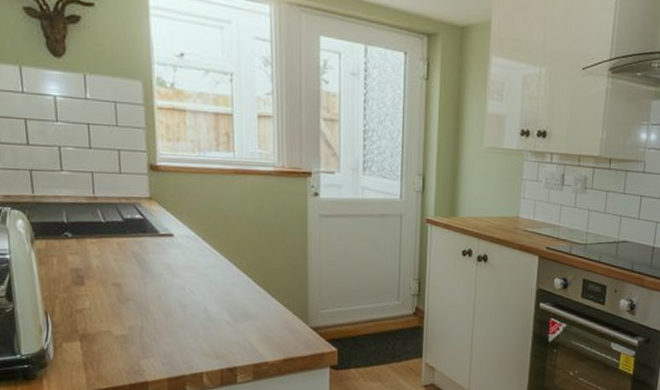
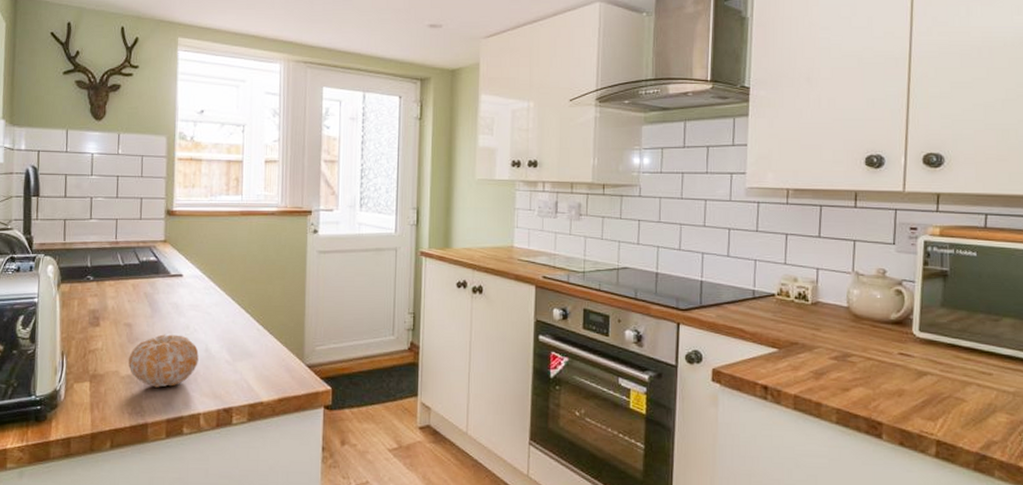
fruit: none [121,295,197,348] -> present [128,334,199,388]

